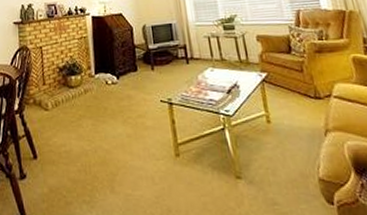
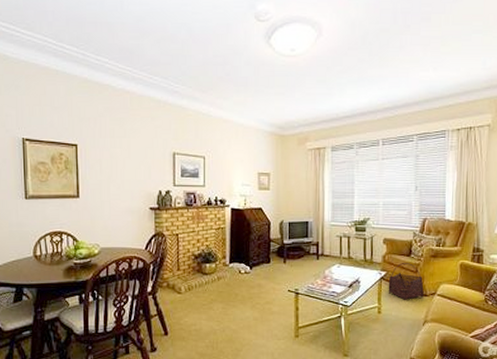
basket: none [271,61,318,105] -> present [388,263,424,300]

